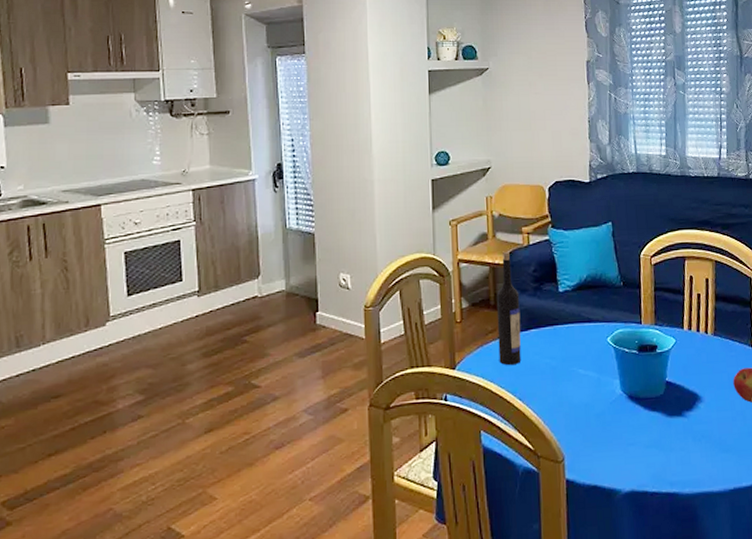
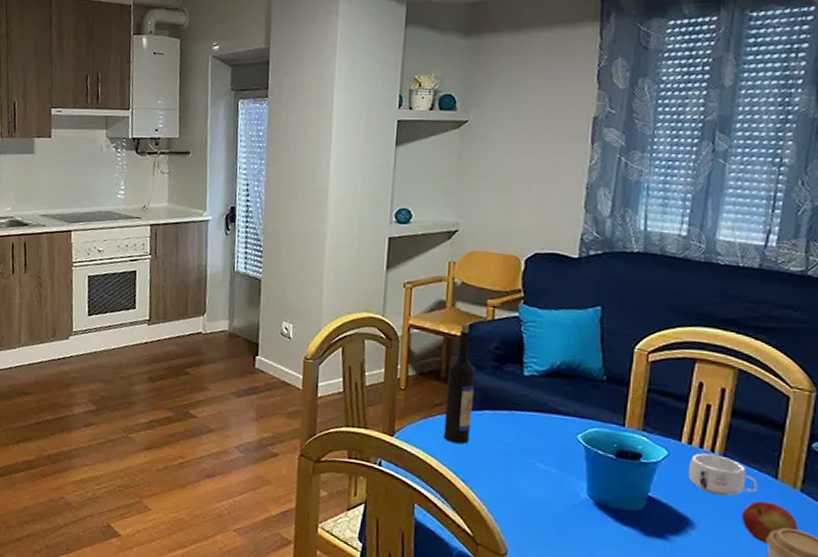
mug: none [691,335,740,370] -> present [687,453,757,497]

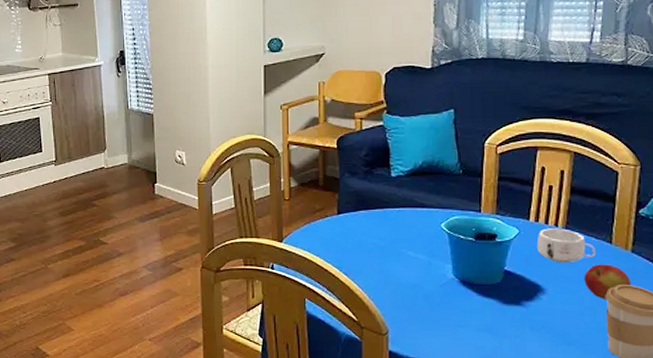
wine bottle: present [443,324,475,445] -> none [325,136,350,243]

